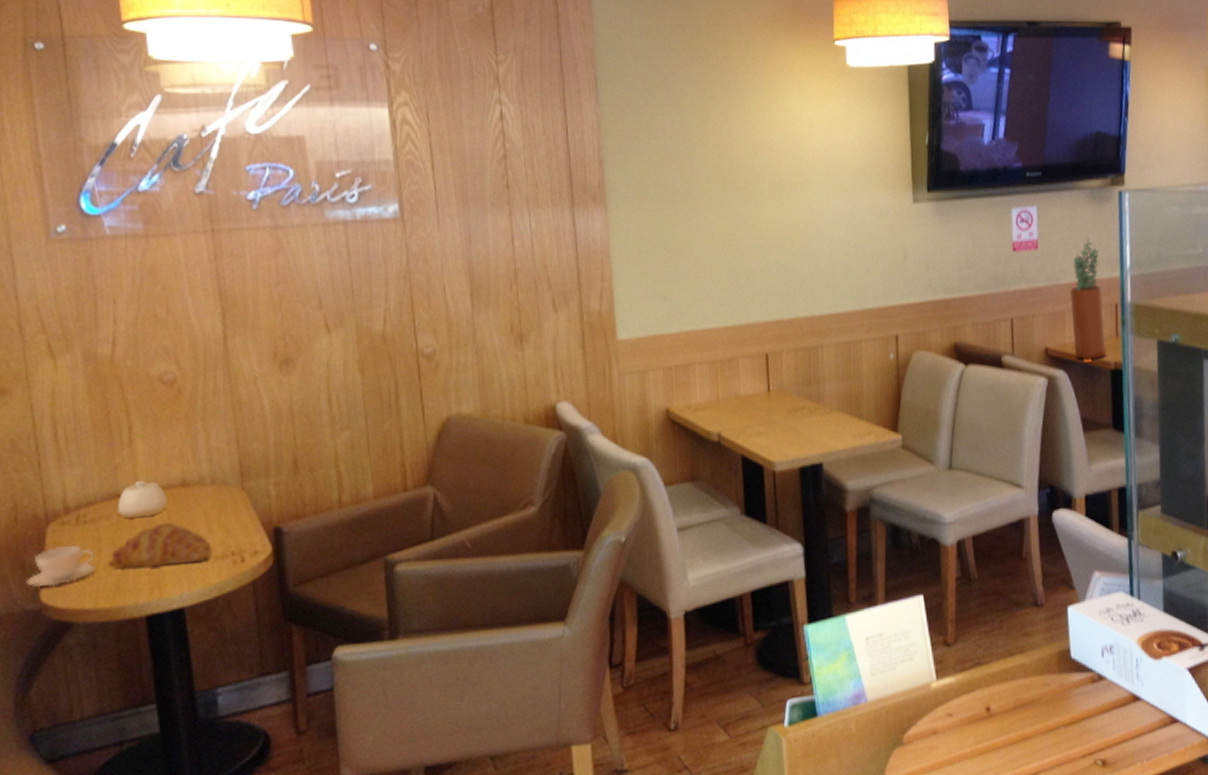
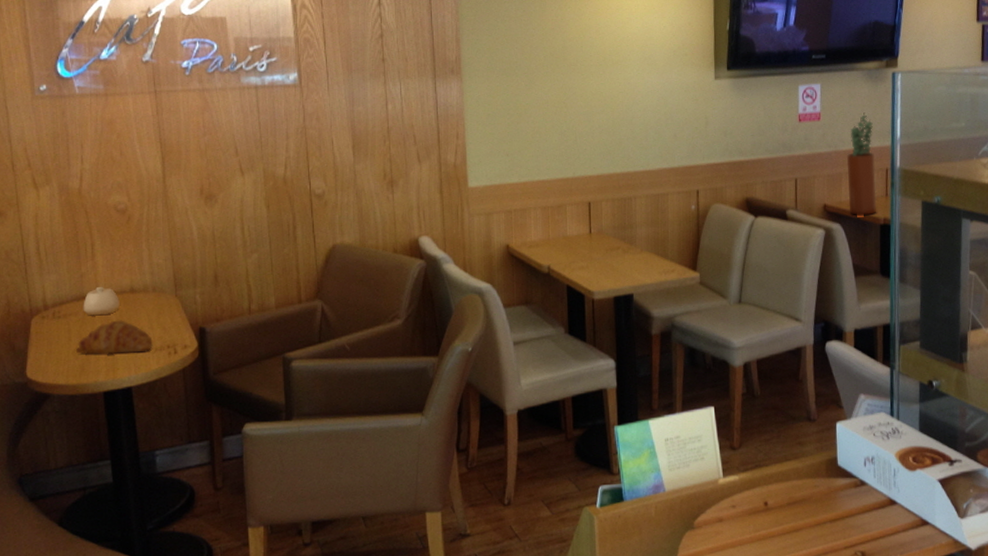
teacup: present [26,545,95,588] -> none [16,335,66,366]

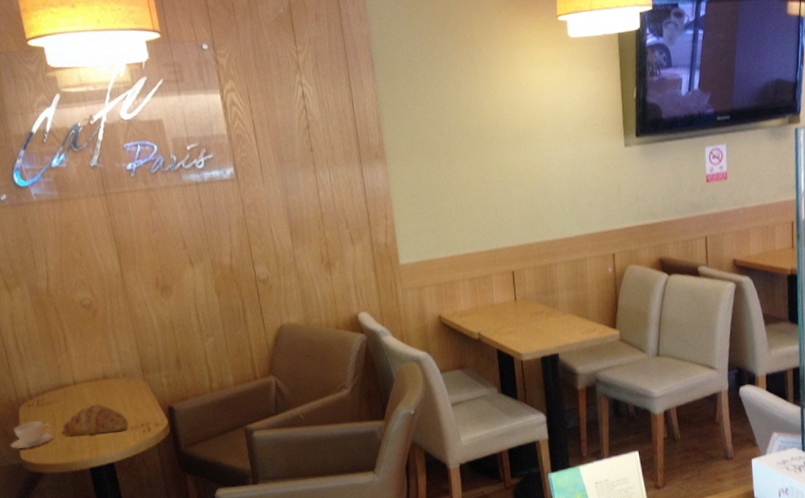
teacup: none [16,335,66,366] -> present [10,421,53,450]
sugar bowl: present [83,286,121,316] -> none [62,375,96,402]
vase: present [847,112,877,216] -> none [754,169,784,269]

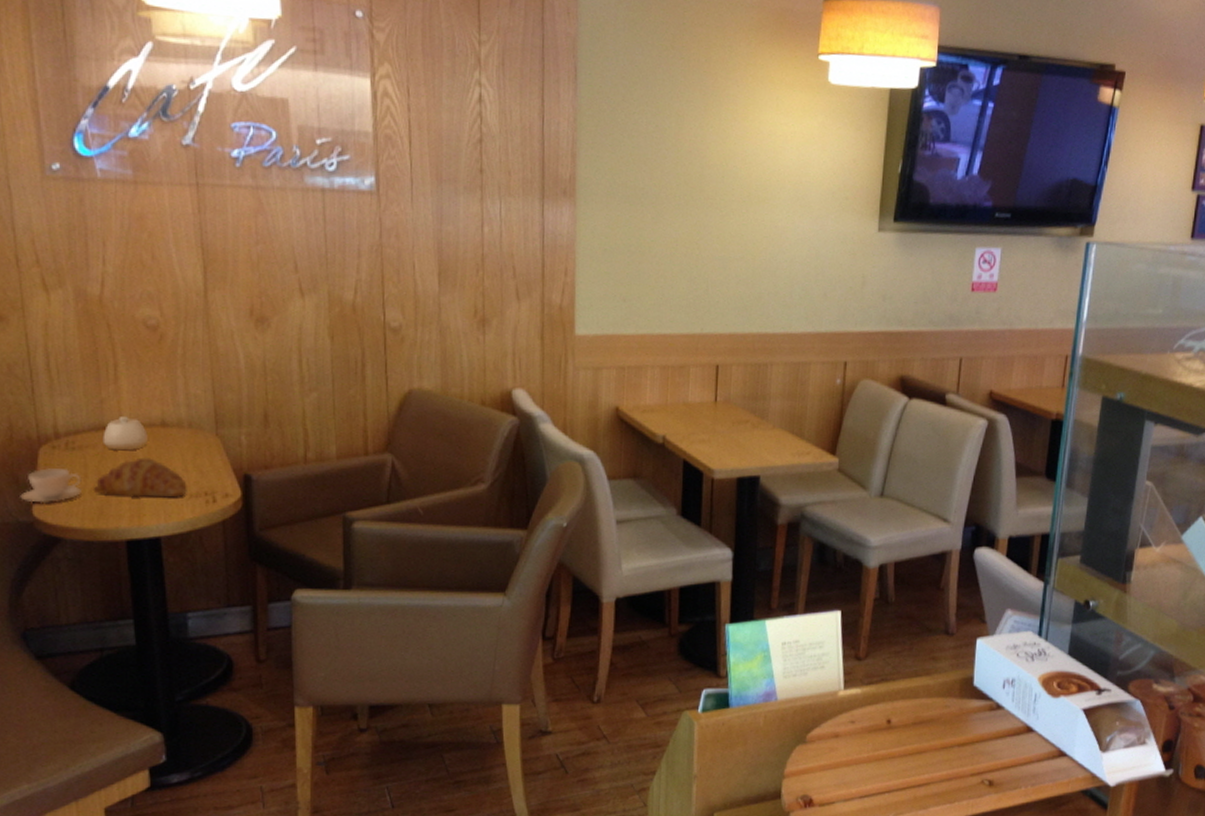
sugar bowl: none [62,375,96,402] -> present [102,415,149,451]

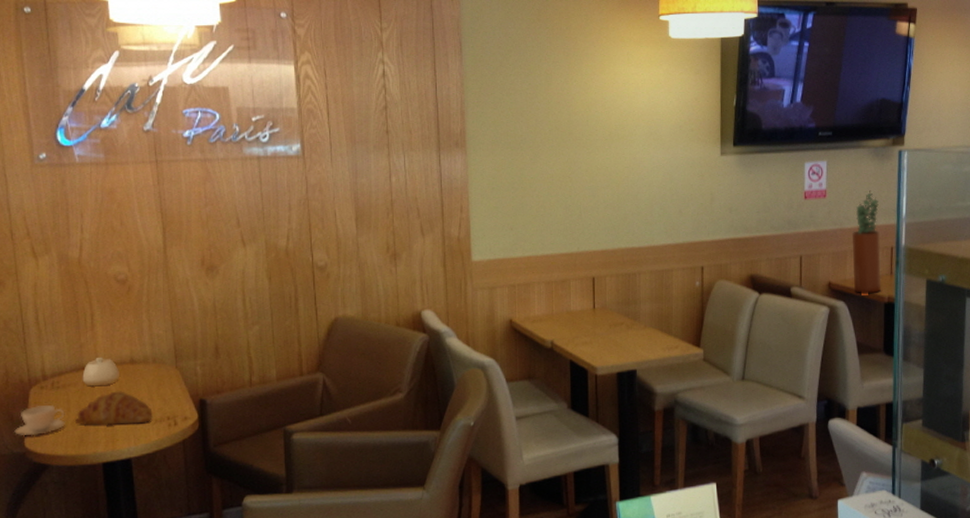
vase: none [1019,287,1057,409] -> present [852,190,882,294]

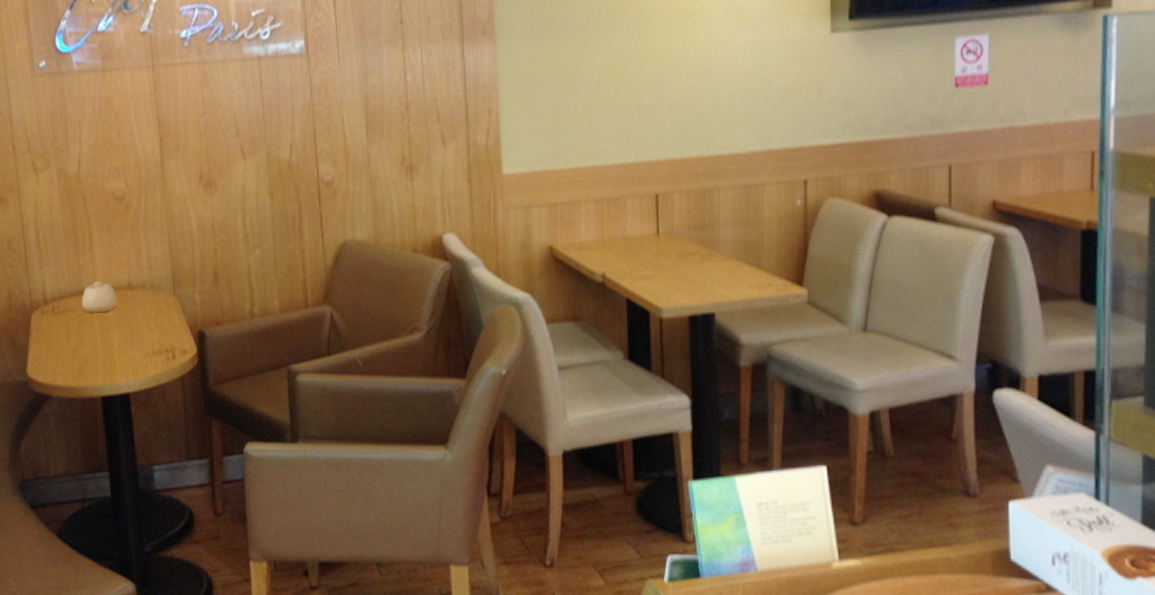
teacup: present [14,405,65,436] -> none [17,332,65,364]
pastry: present [75,391,153,426] -> none [75,319,151,357]
vase: present [852,190,882,294] -> none [1030,72,1076,218]

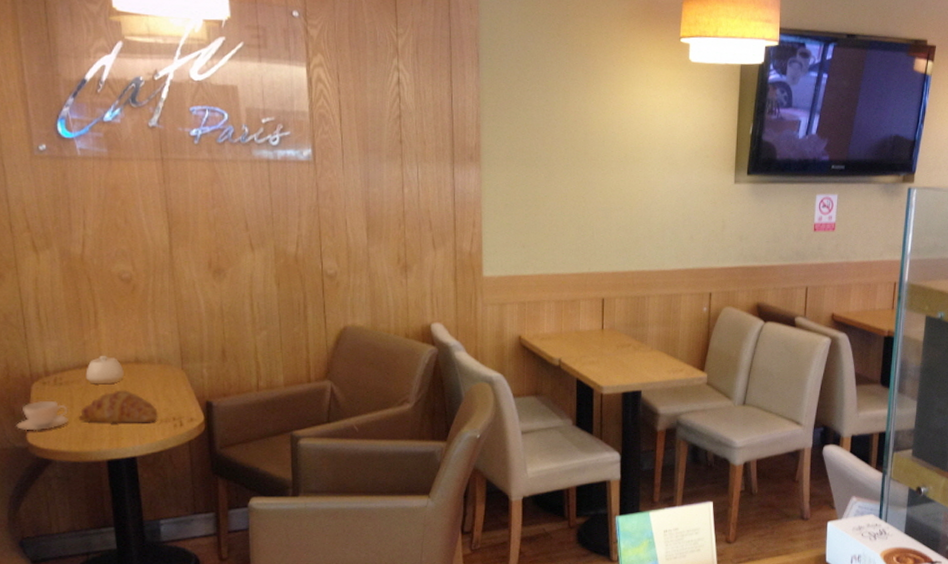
teacup: none [17,332,65,364] -> present [16,401,68,431]
pastry: none [75,319,151,357] -> present [79,390,158,424]

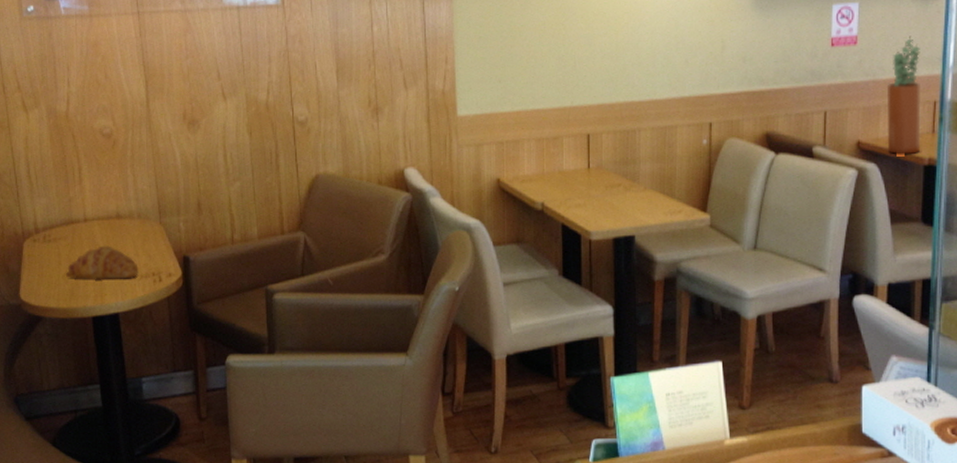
teacup: present [16,401,68,431] -> none [10,258,57,288]
sugar bowl: present [85,355,125,385] -> none [71,211,108,241]
vase: none [856,225,885,327] -> present [888,36,922,155]

